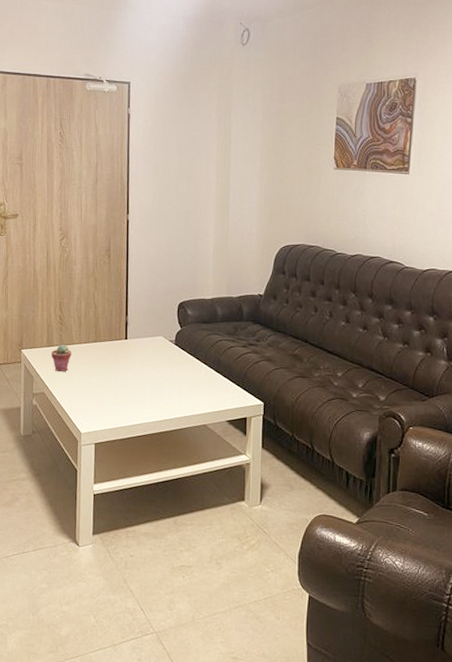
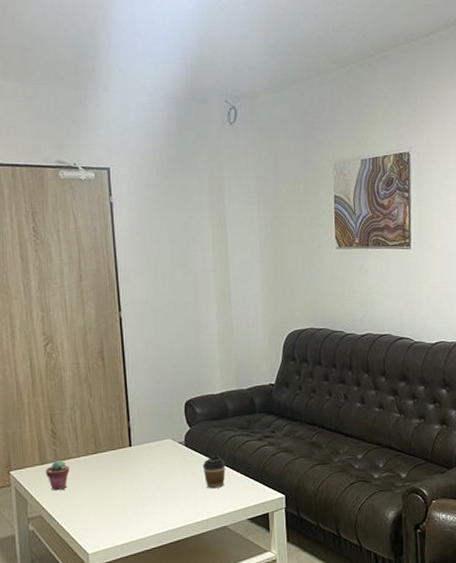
coffee cup: none [189,356,211,388] -> present [202,455,226,489]

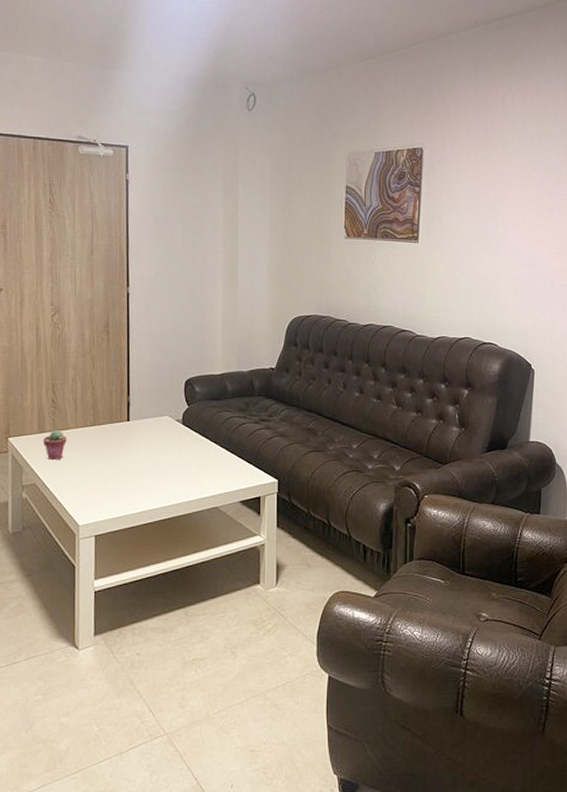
coffee cup: present [202,455,226,489] -> none [198,435,222,469]

